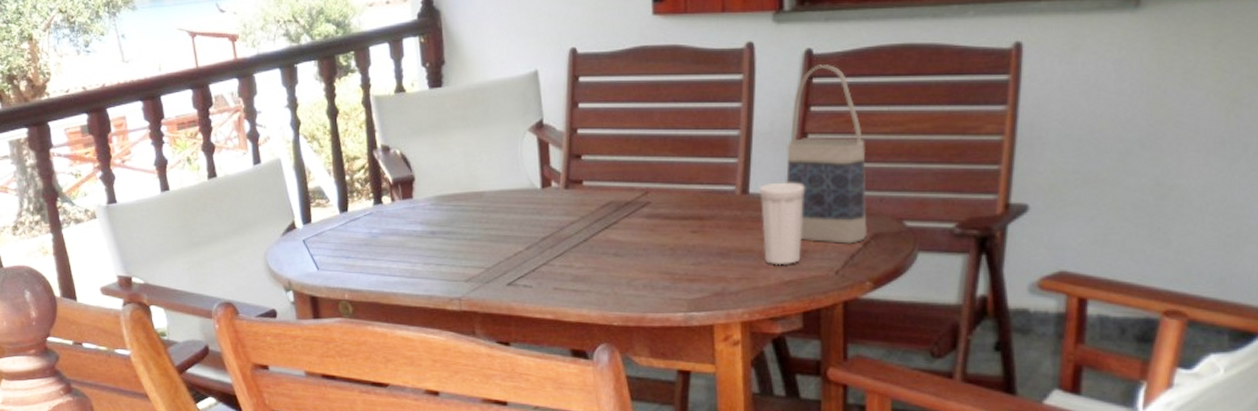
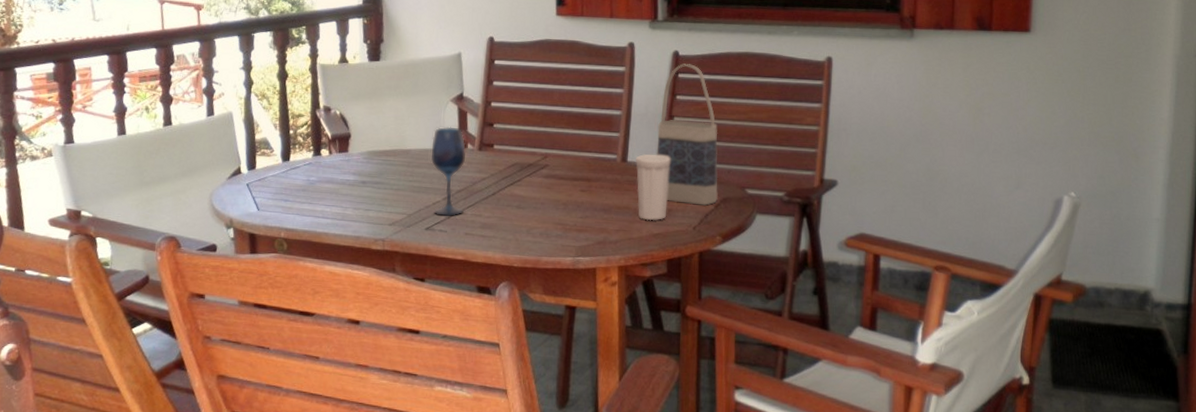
wineglass: none [508,162,551,268] -> present [431,126,467,216]

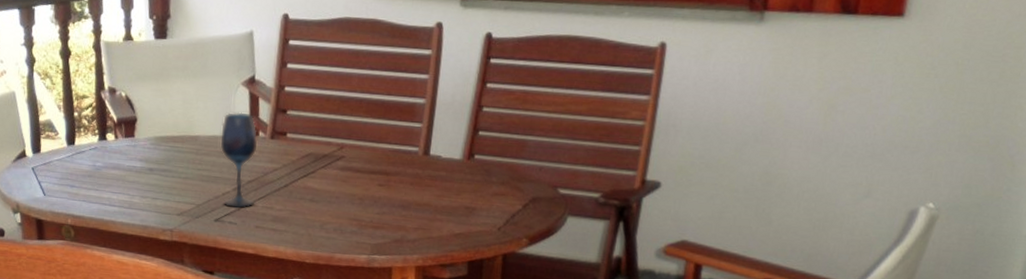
cup: present [635,154,671,221] -> none [438,147,477,220]
bag: present [656,63,719,206] -> none [462,47,531,205]

